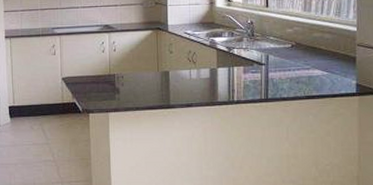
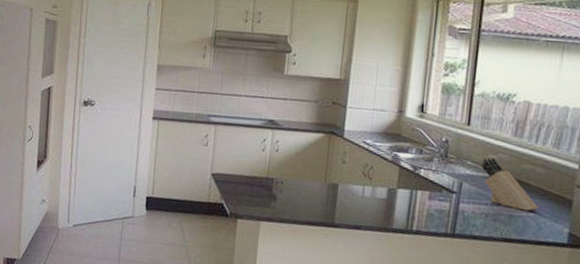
knife block: none [281,31,330,71] -> present [481,157,538,211]

